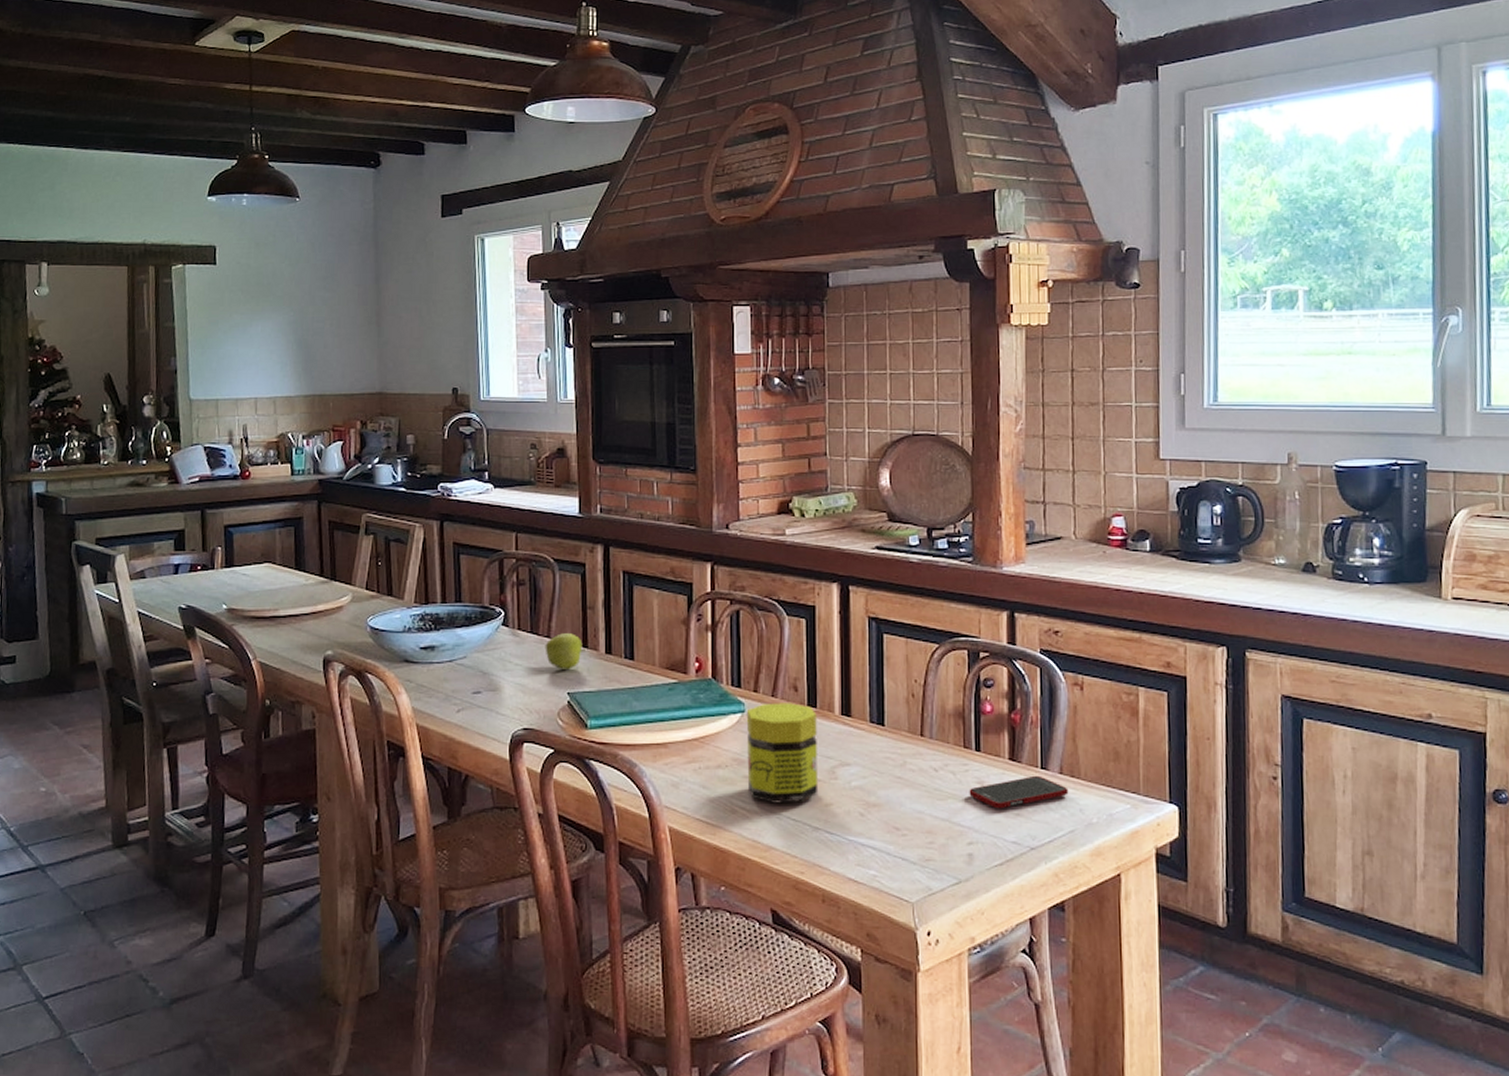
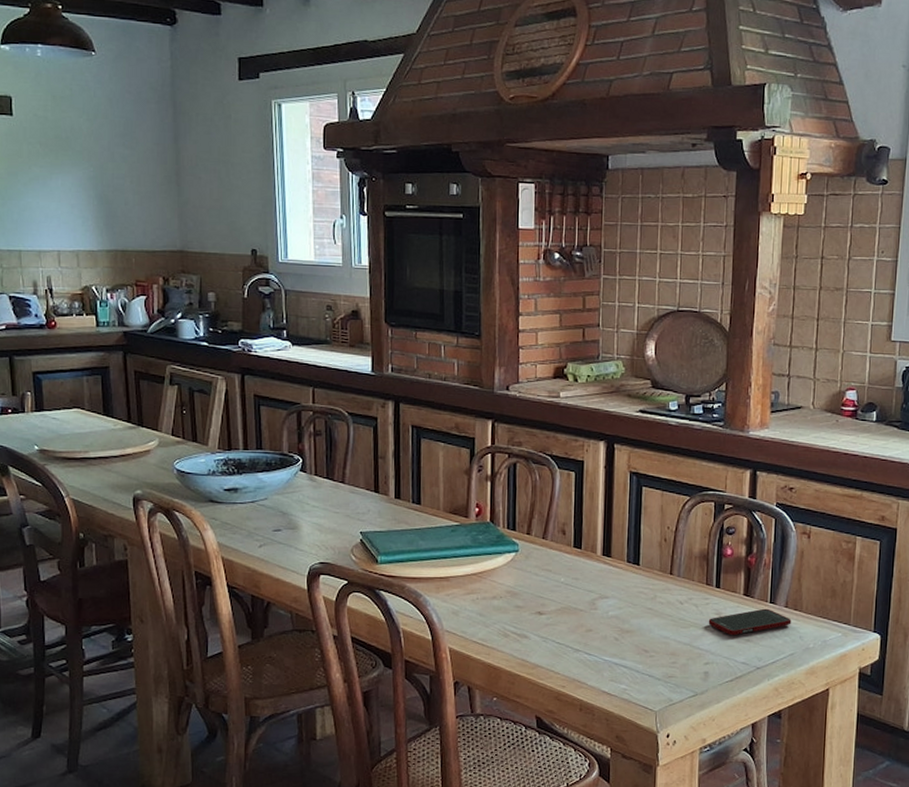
apple: present [545,633,587,669] -> none [339,479,378,512]
jar: present [747,703,819,804] -> none [519,544,581,629]

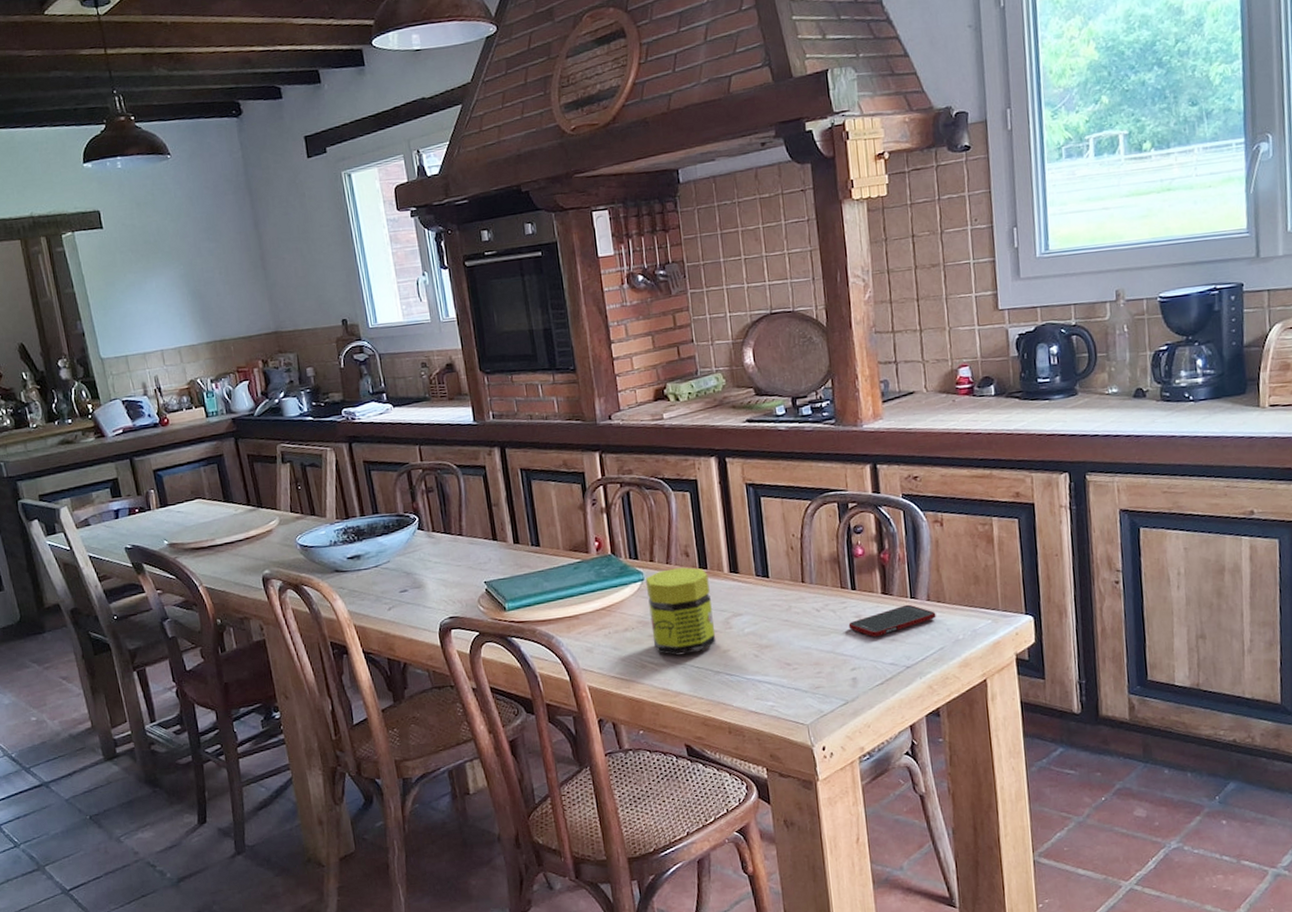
jar: none [519,544,581,629] -> present [646,567,717,656]

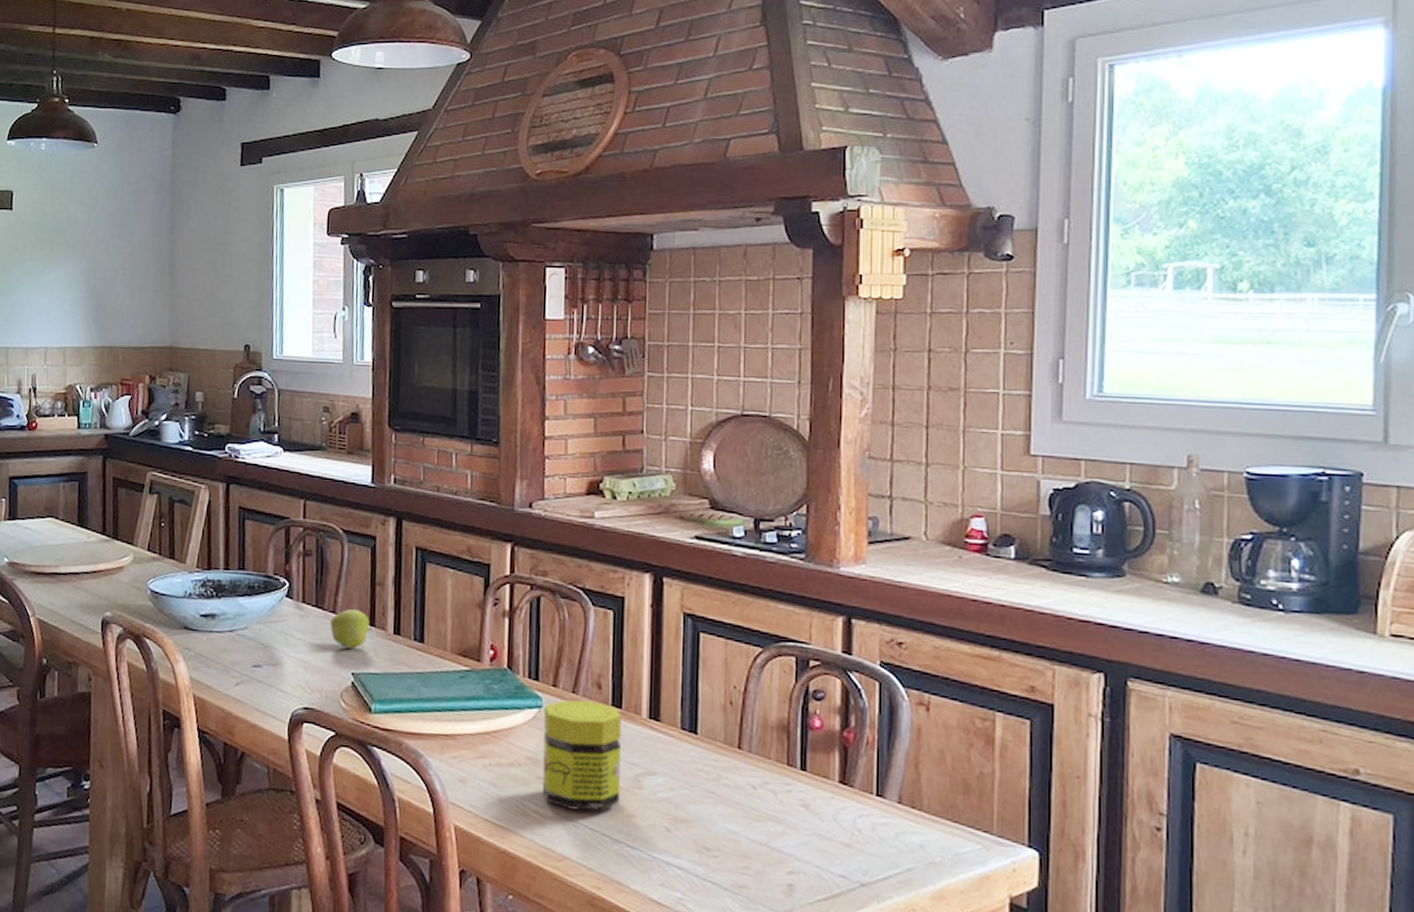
apple: none [458,529,497,562] -> present [329,609,374,648]
cell phone: present [848,604,936,638] -> none [791,802,908,838]

